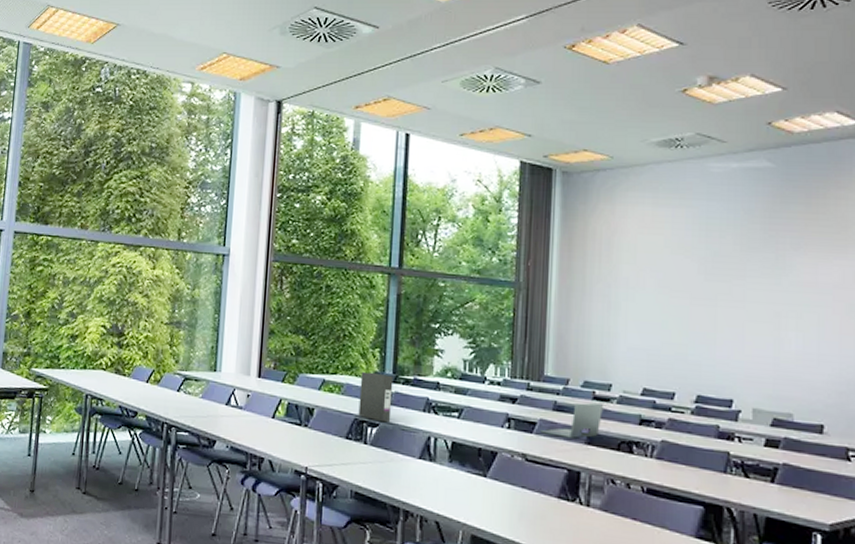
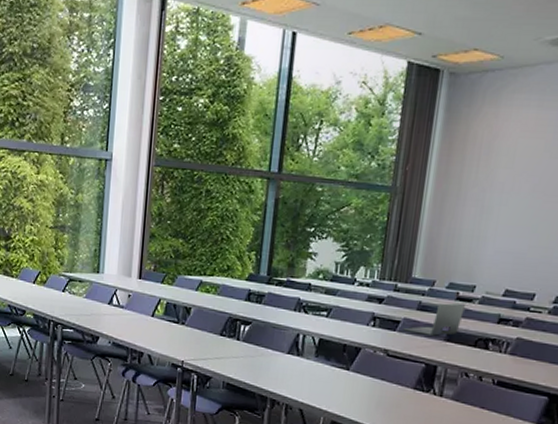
binder: present [358,371,394,423] -> none [232,273,268,321]

